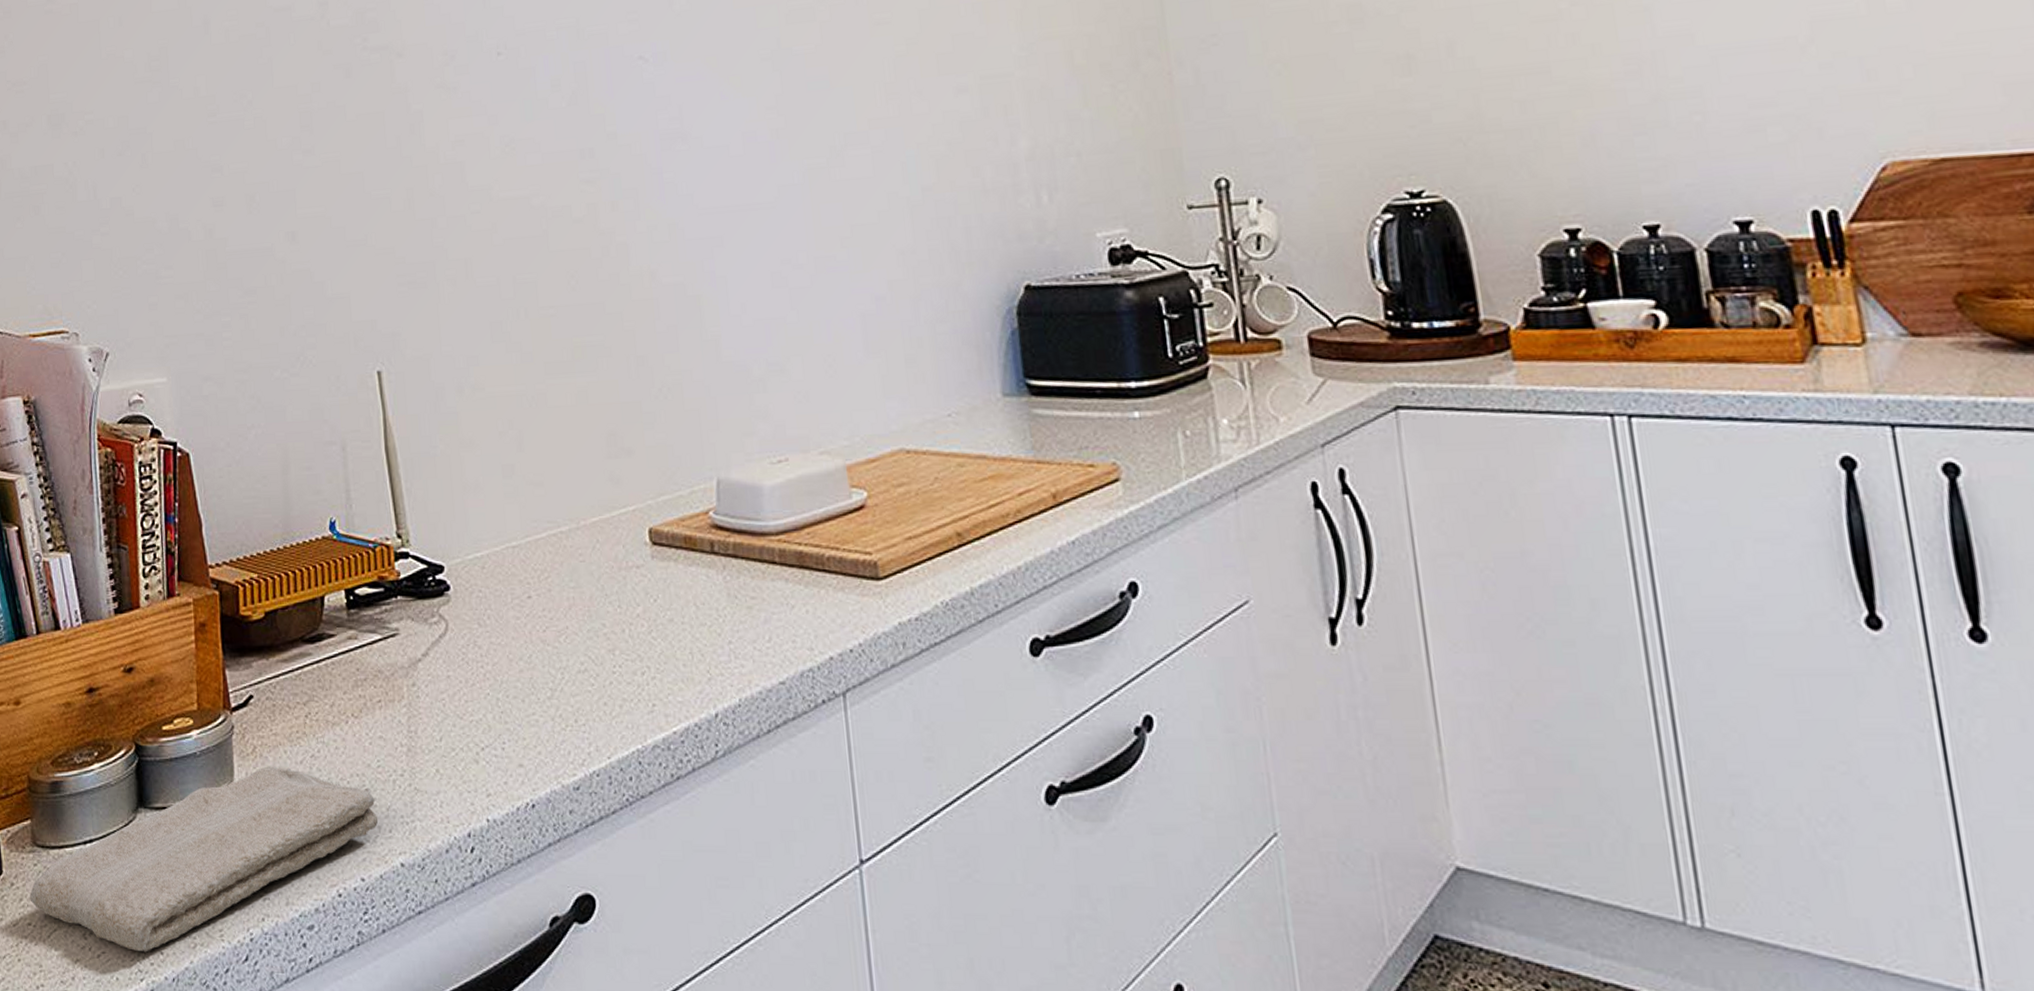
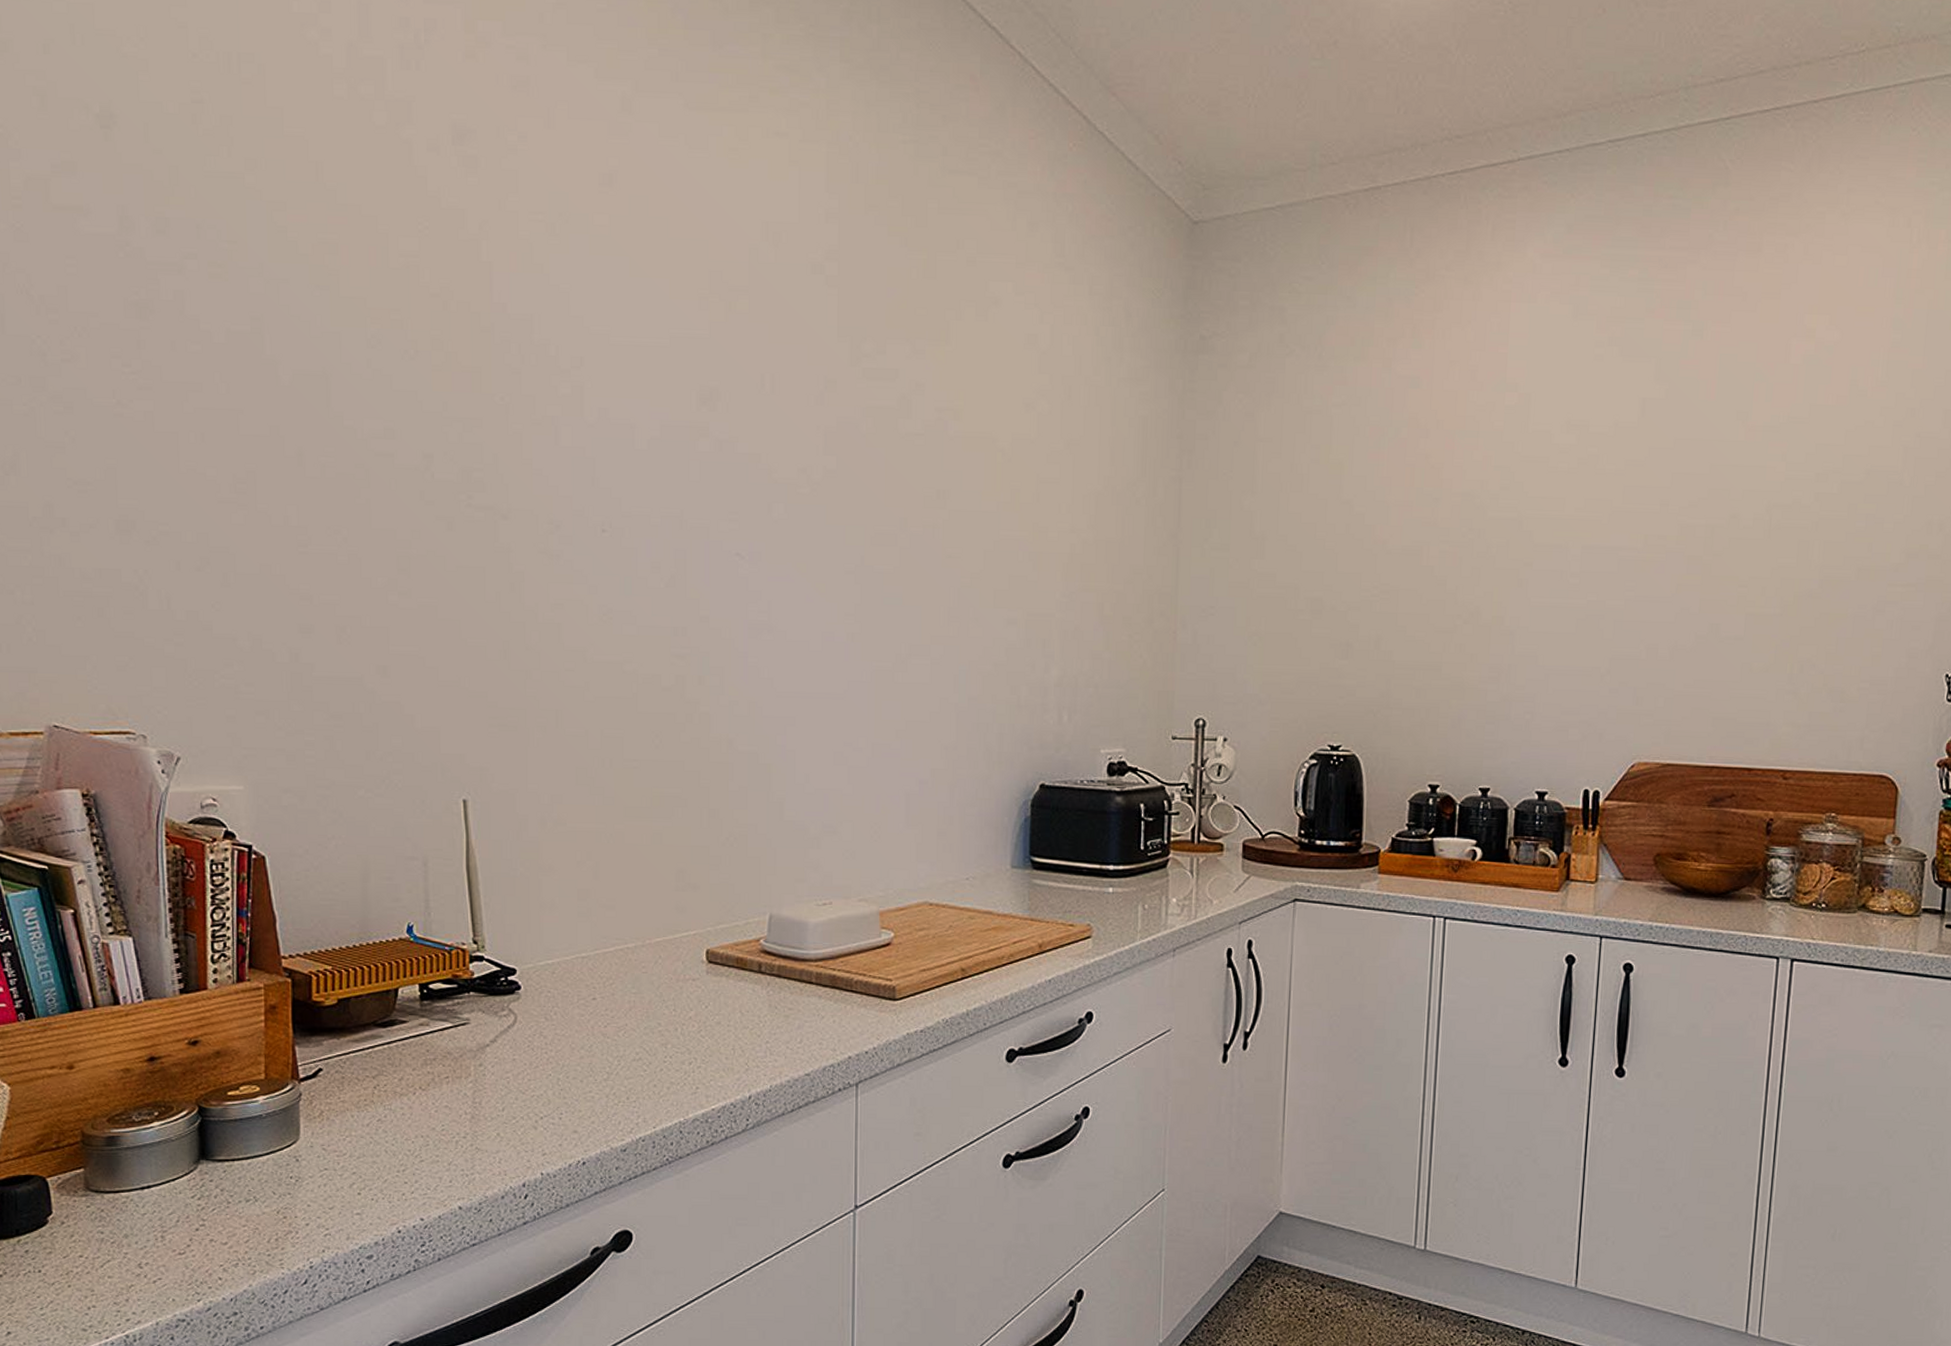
washcloth: present [30,766,378,953] -> none [82,1127,439,1278]

